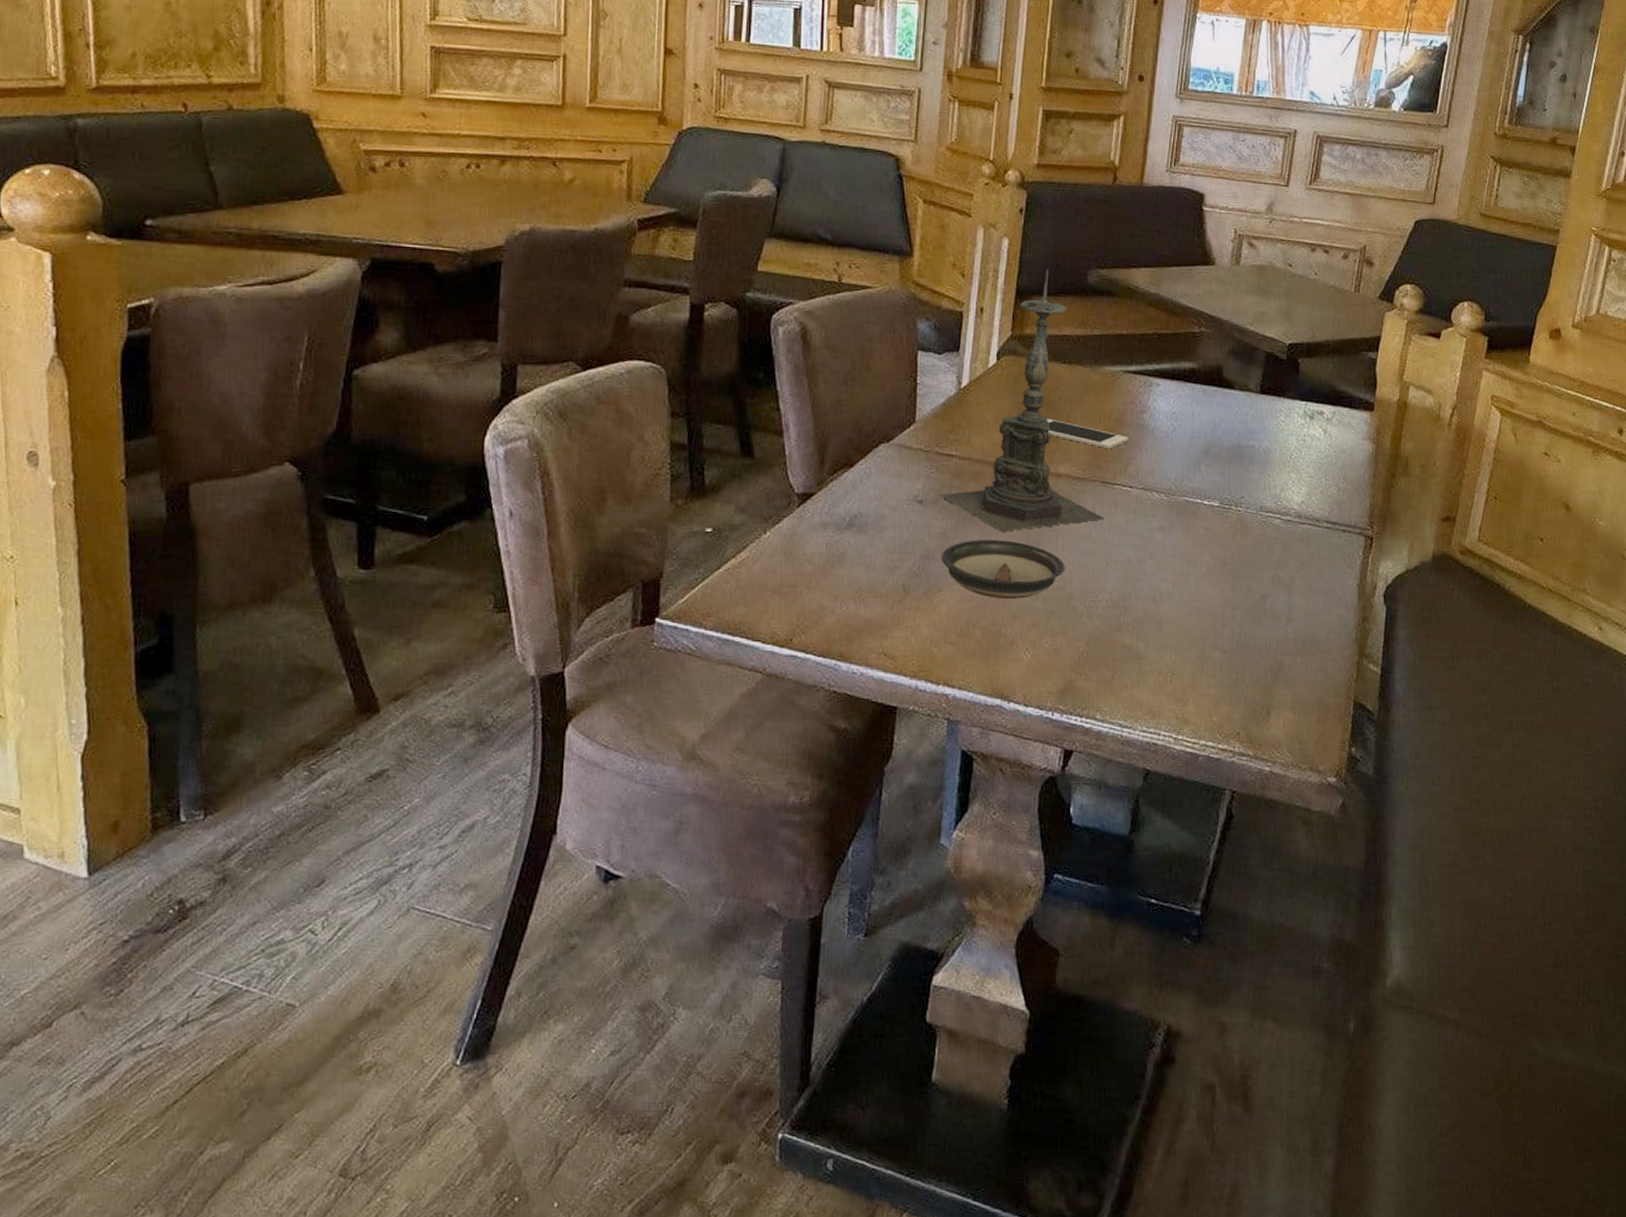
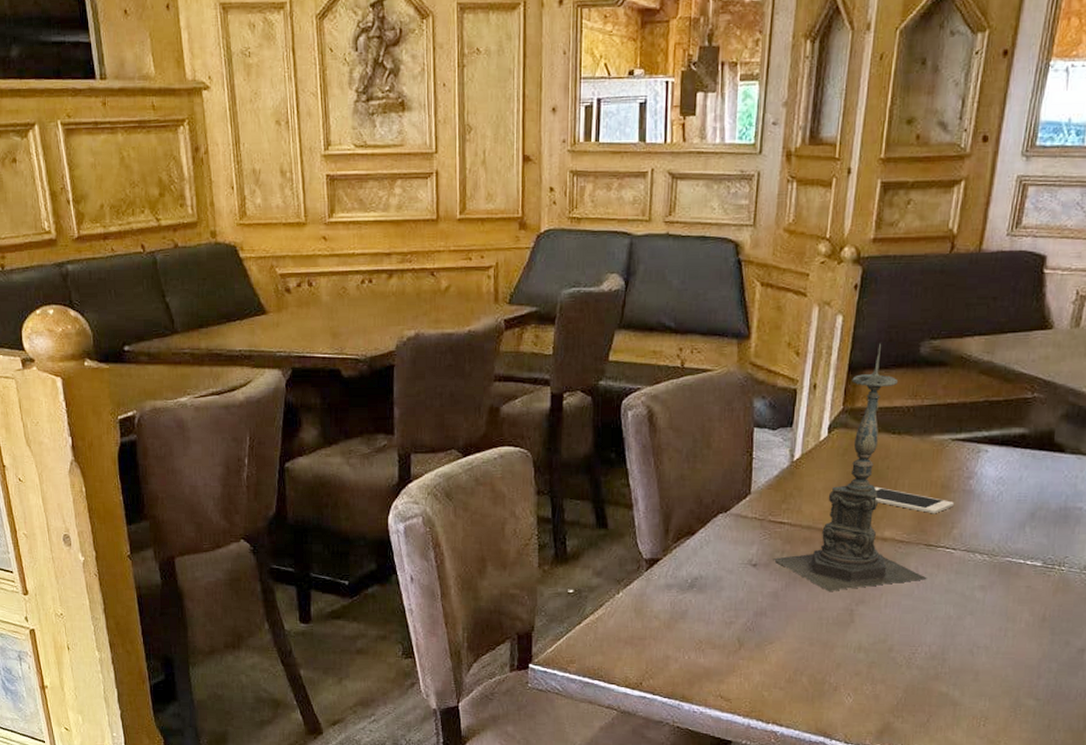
saucer: present [941,539,1065,599] -> none [772,598,887,651]

